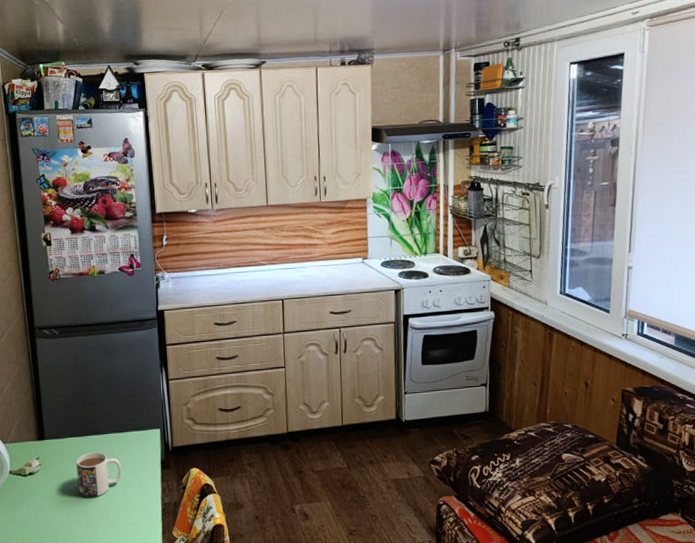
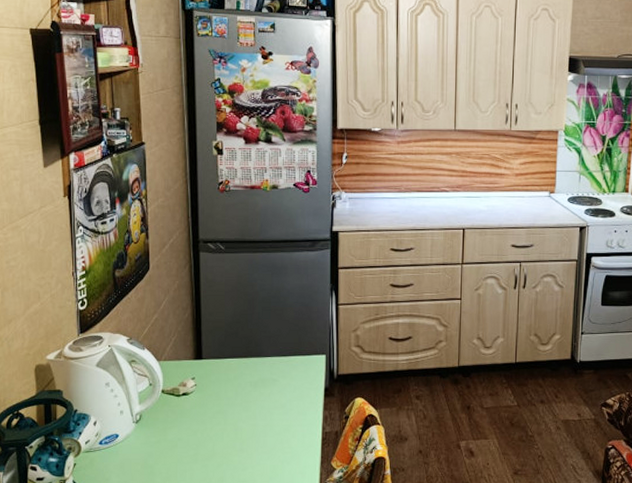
mug: present [76,452,122,498] -> none [234,375,283,423]

